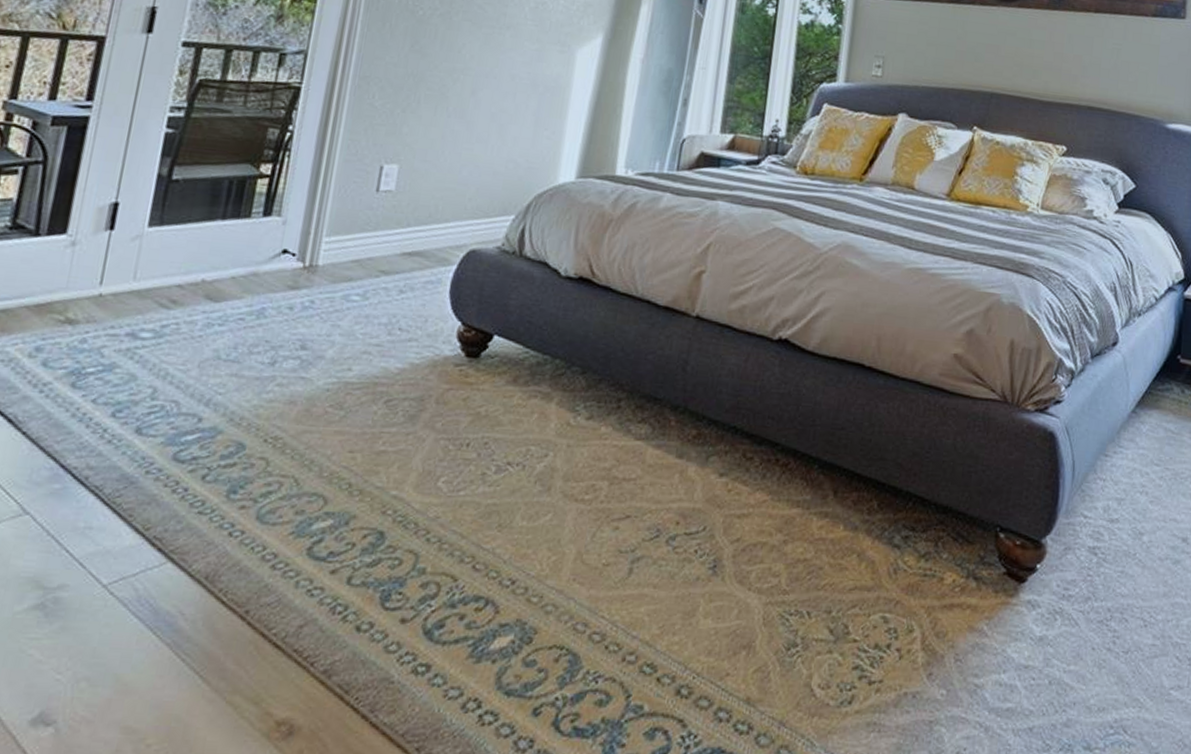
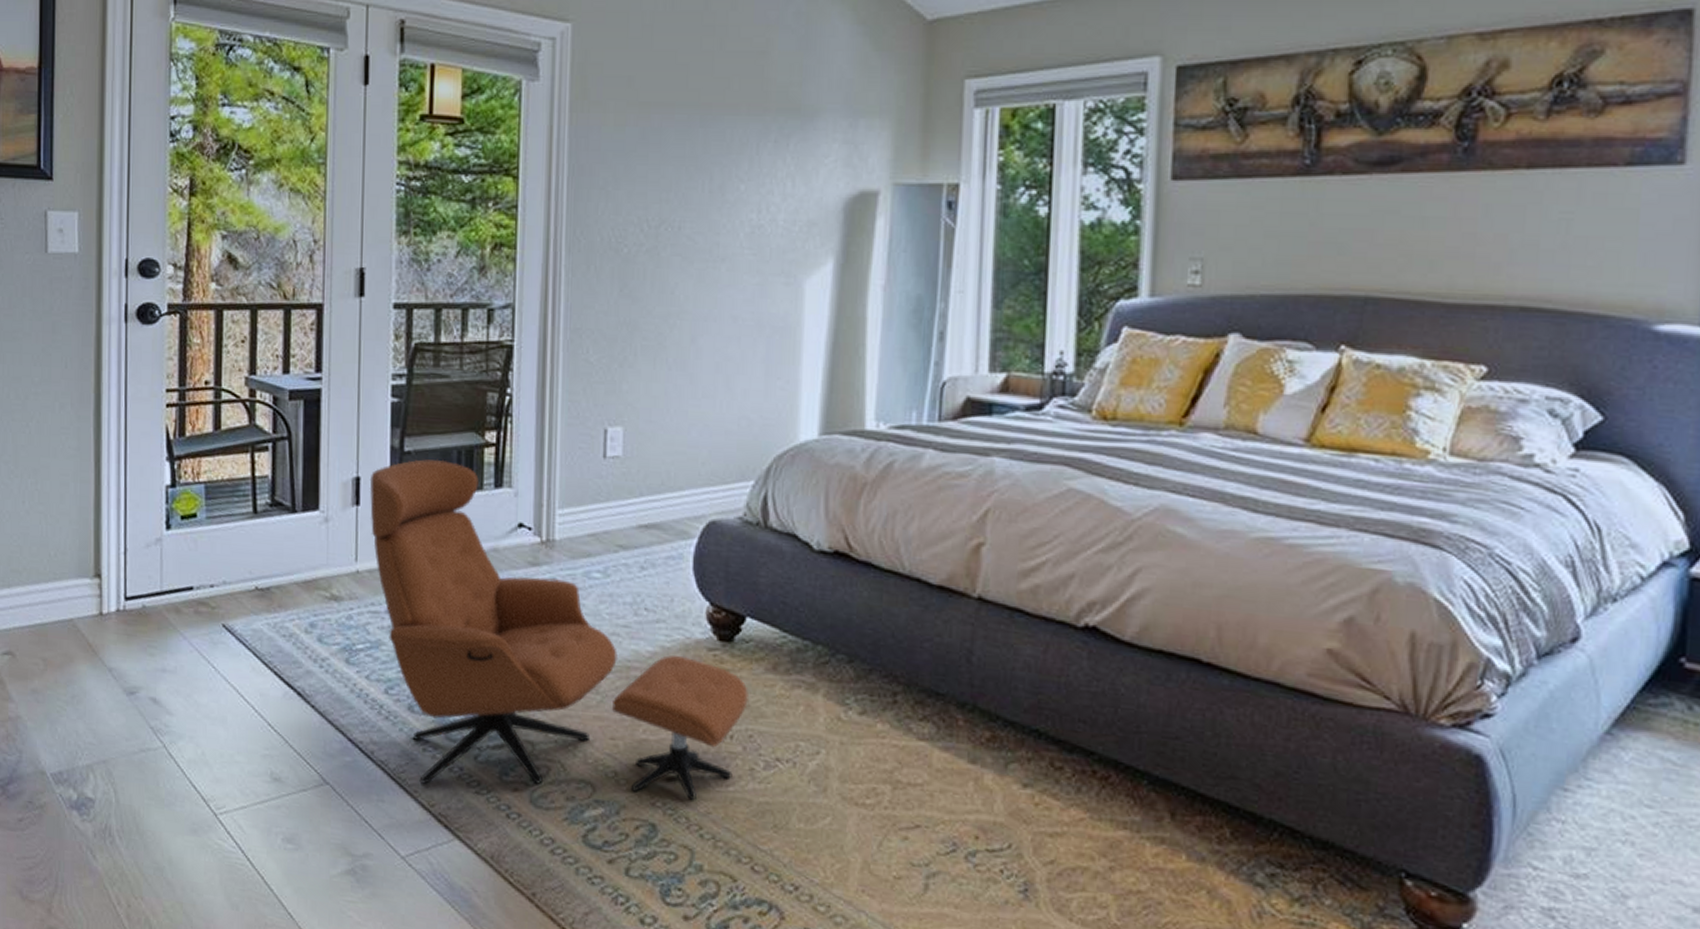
armchair: none [122,187,489,507] -> present [369,459,748,800]

